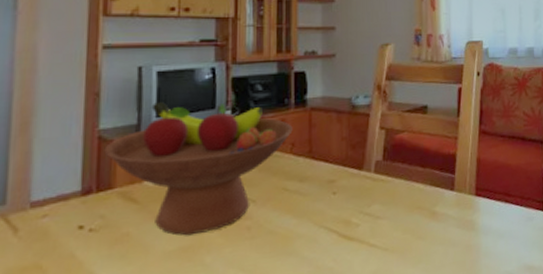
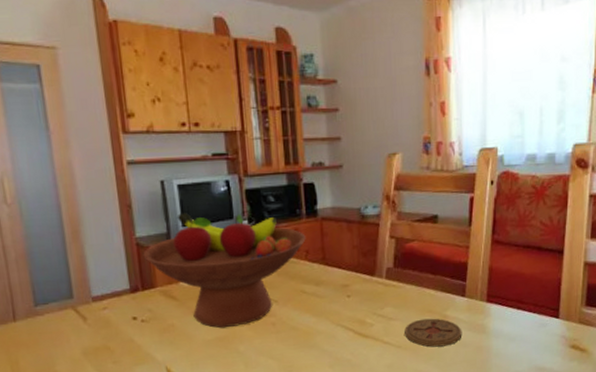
coaster: none [392,215,452,249] -> present [404,318,462,347]

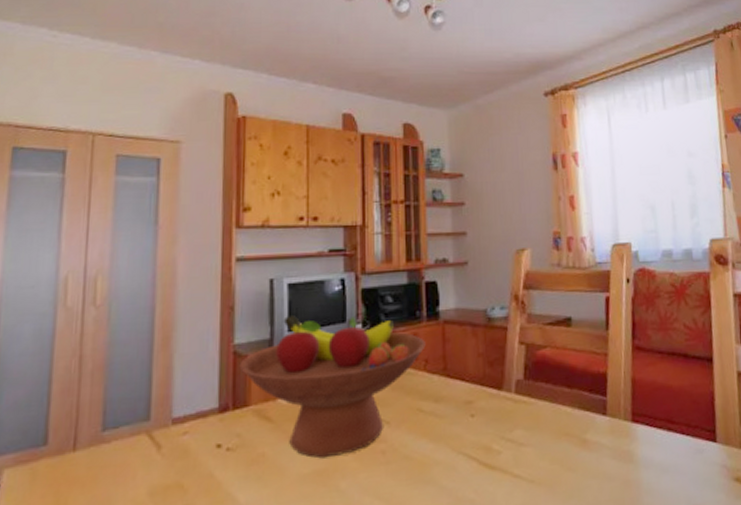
coaster: present [404,318,462,347] -> none [538,443,606,482]

